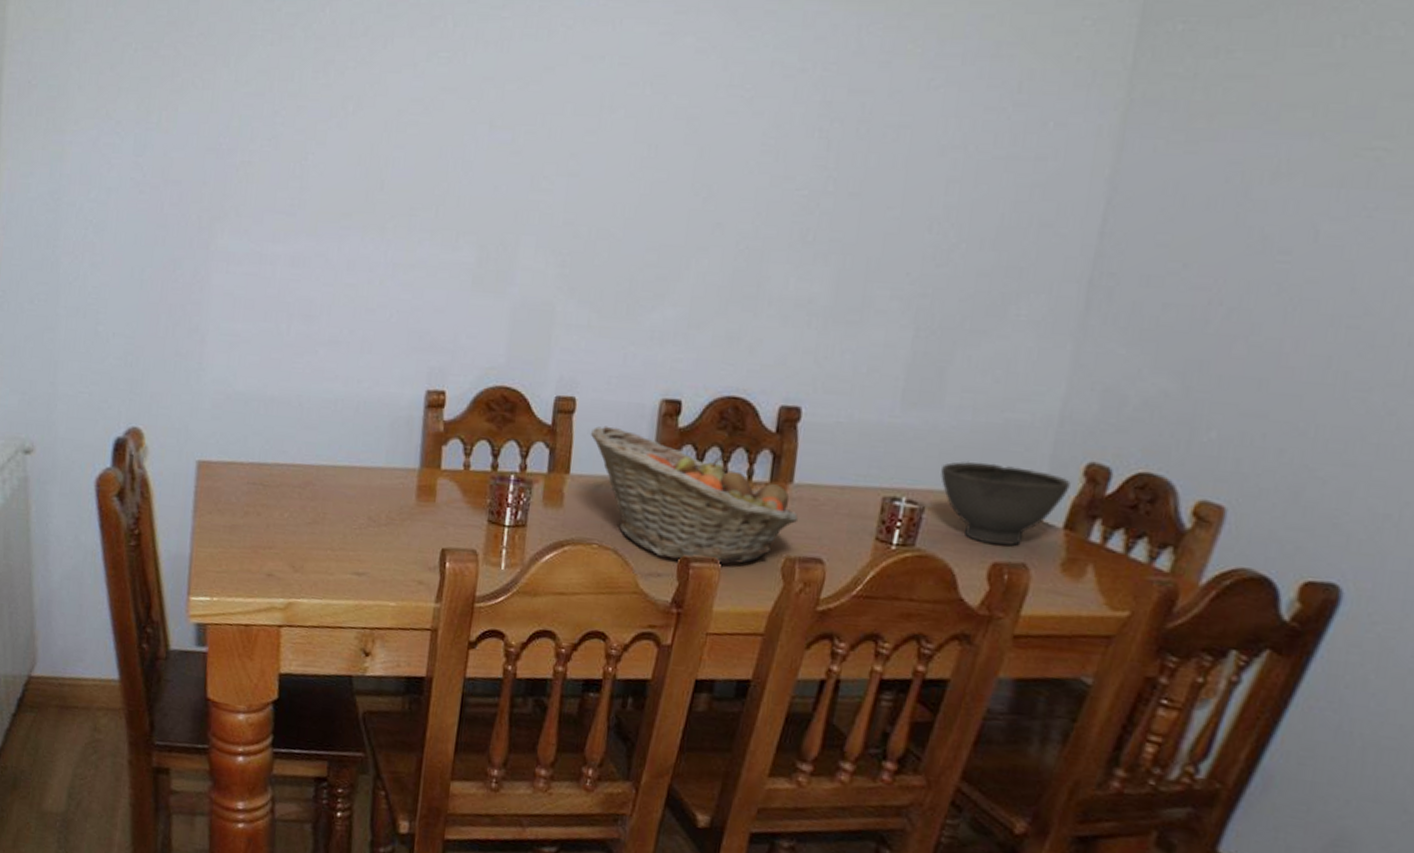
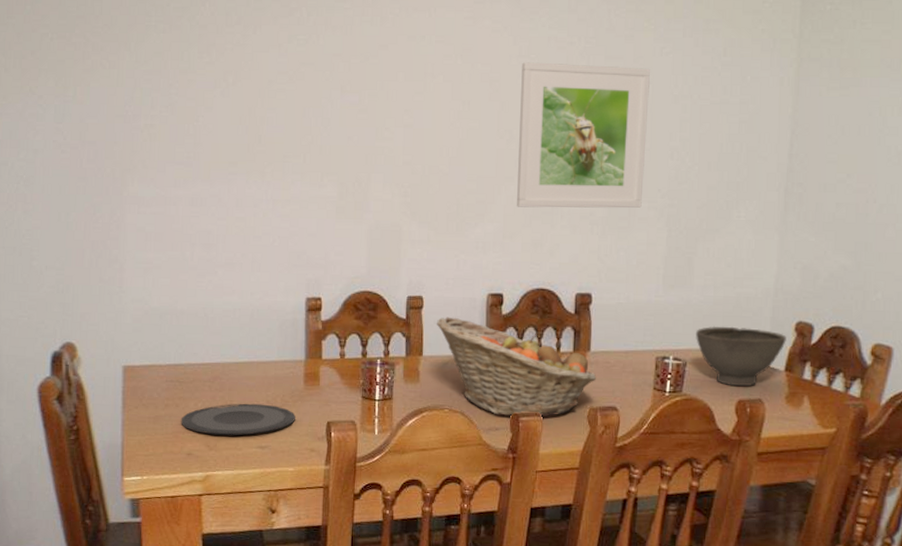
plate: none [262,517,404,558] -> present [181,403,296,436]
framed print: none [710,94,910,296] -> present [517,62,650,208]

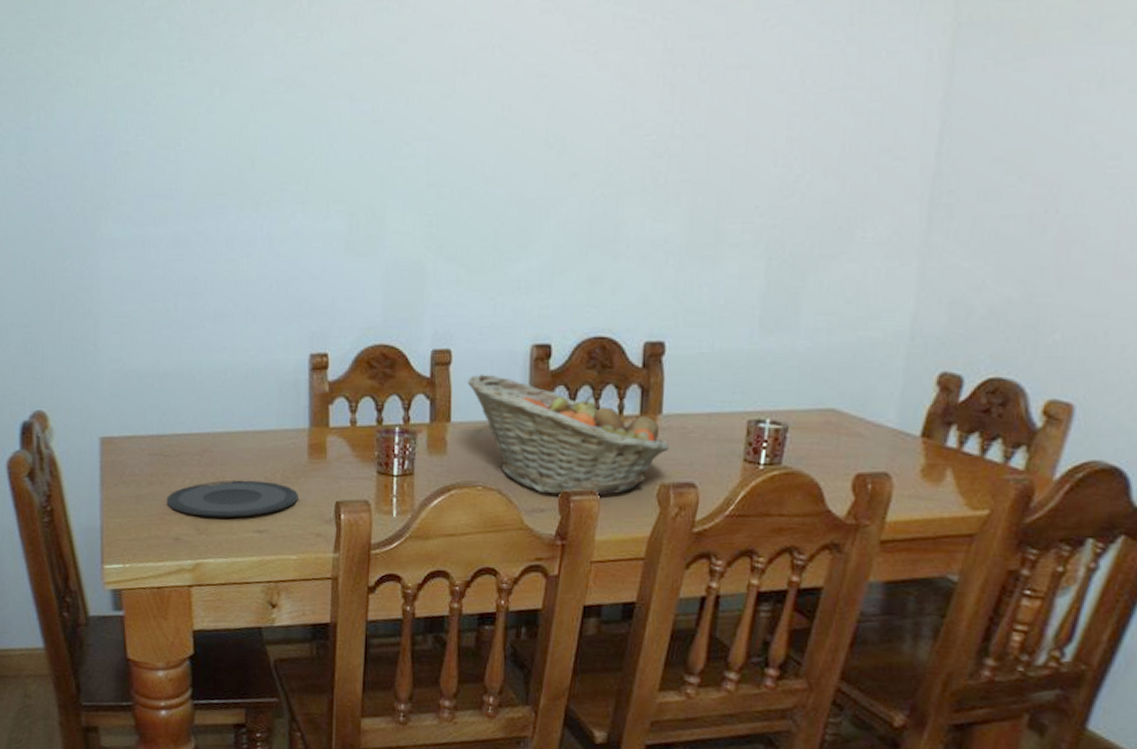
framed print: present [517,62,650,208] -> none [570,48,748,235]
bowl: present [696,326,786,387] -> none [801,380,925,458]

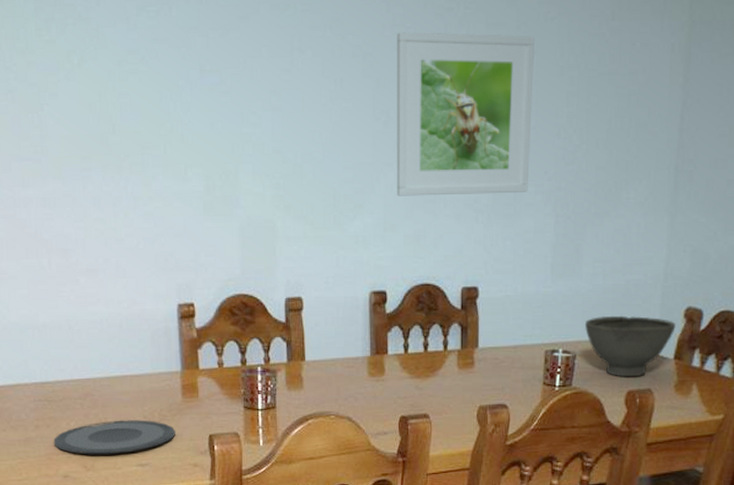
fruit basket: present [467,374,670,496] -> none [317,318,486,420]
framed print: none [570,48,748,235] -> present [397,32,534,196]
bowl: none [801,380,925,458] -> present [585,315,676,377]

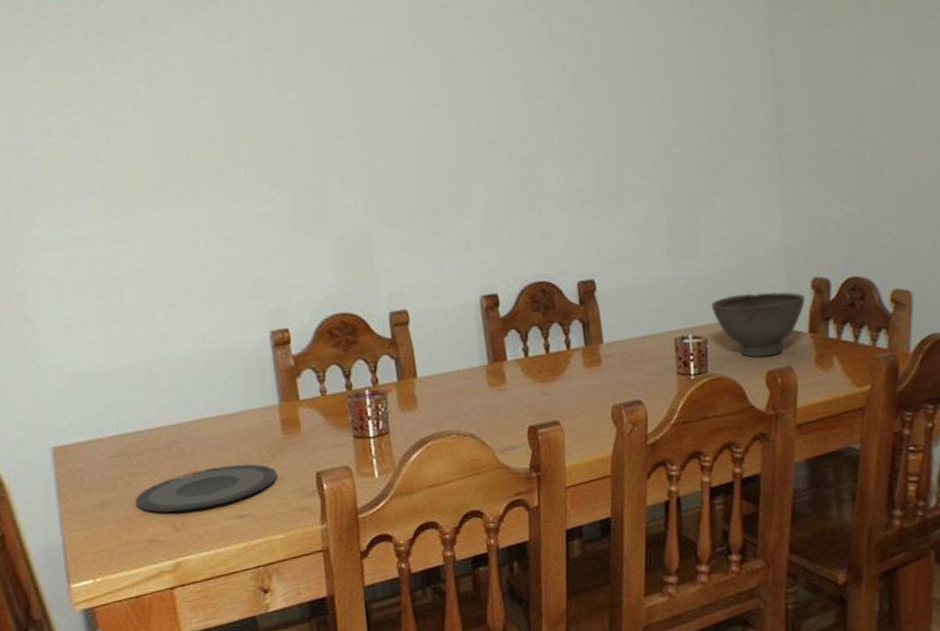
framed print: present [397,32,534,196] -> none [479,29,633,196]

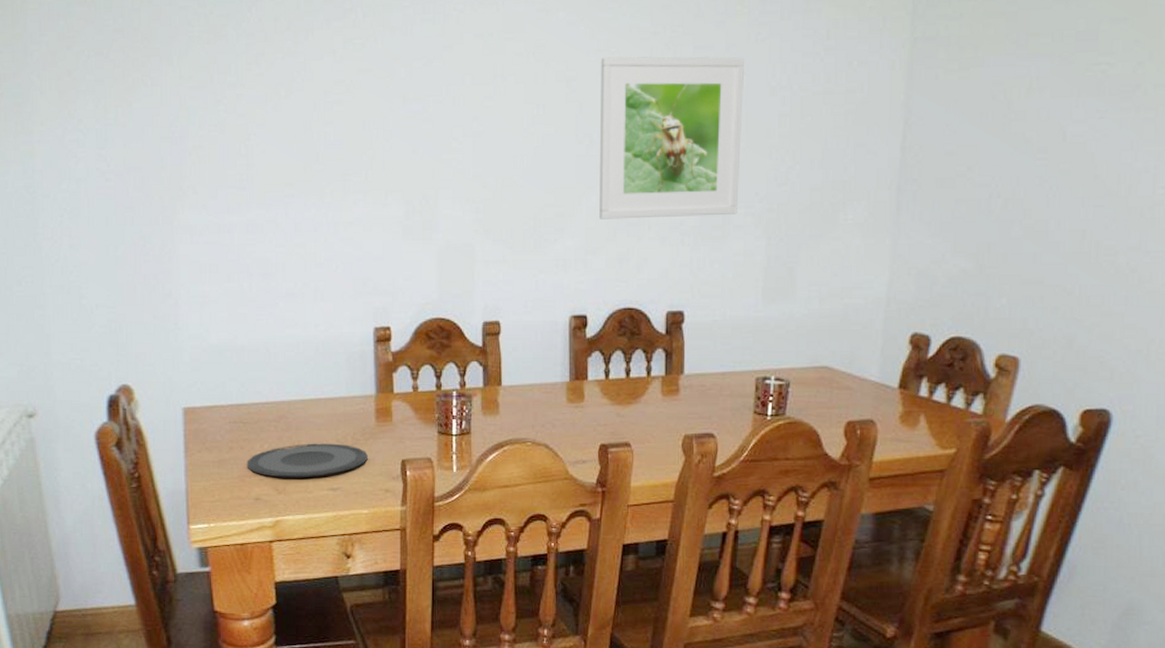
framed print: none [479,29,633,196] -> present [599,56,744,219]
bowl: present [711,291,805,357] -> none [800,341,900,407]

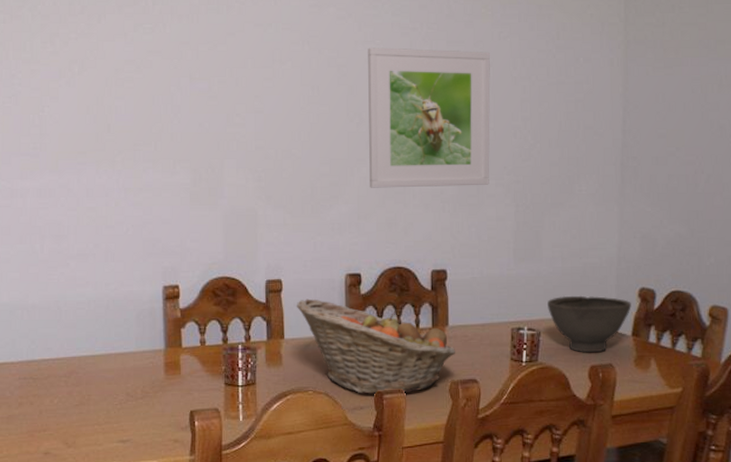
plate: present [247,443,369,478] -> none [36,396,158,432]
fruit basket: none [515,342,692,448] -> present [296,299,456,395]
bowl: none [800,341,900,407] -> present [547,295,631,353]

